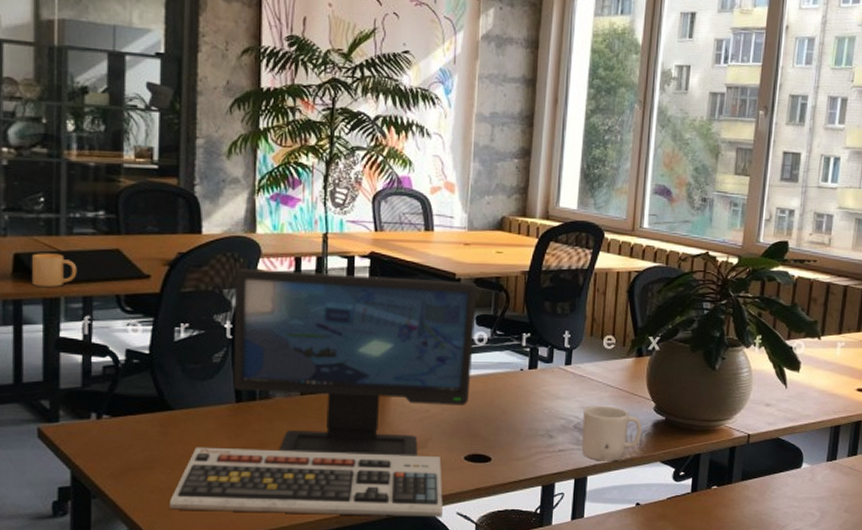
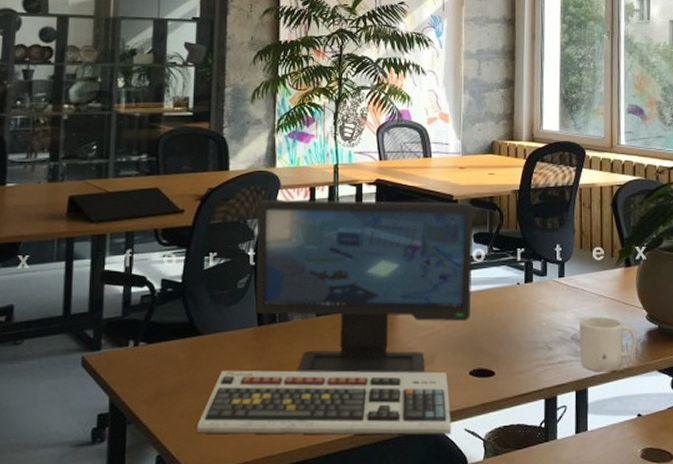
mug: present [31,253,77,287] -> none [82,194,122,224]

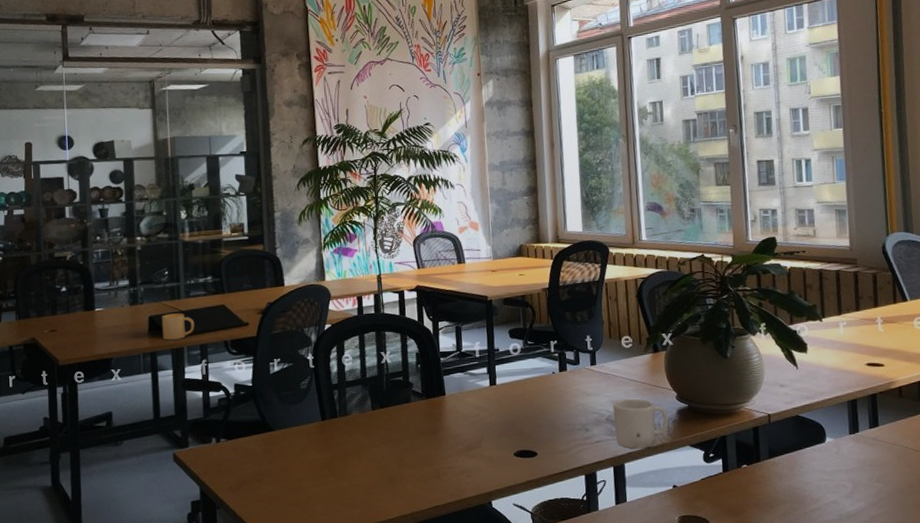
mug: none [82,194,122,224] -> present [161,313,195,340]
computer keyboard: present [197,370,451,435] -> none [277,454,501,515]
computer monitor: present [255,199,473,374] -> none [312,302,511,460]

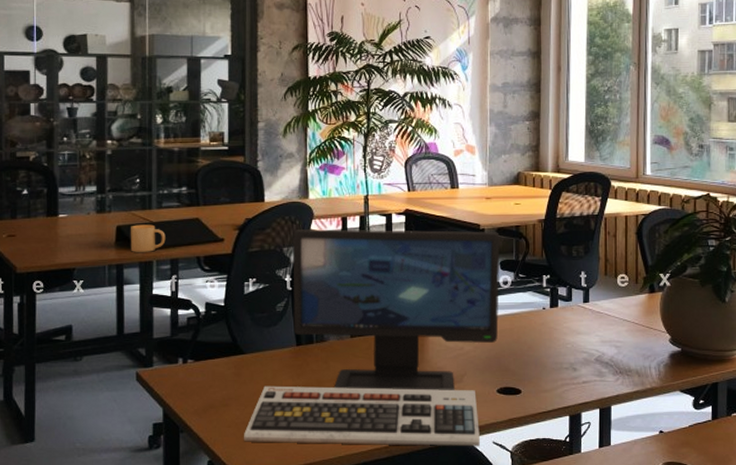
computer keyboard: none [277,454,501,515] -> present [244,385,480,447]
computer monitor: none [312,302,511,460] -> present [293,229,500,391]
mug: present [613,398,669,449] -> none [603,339,660,391]

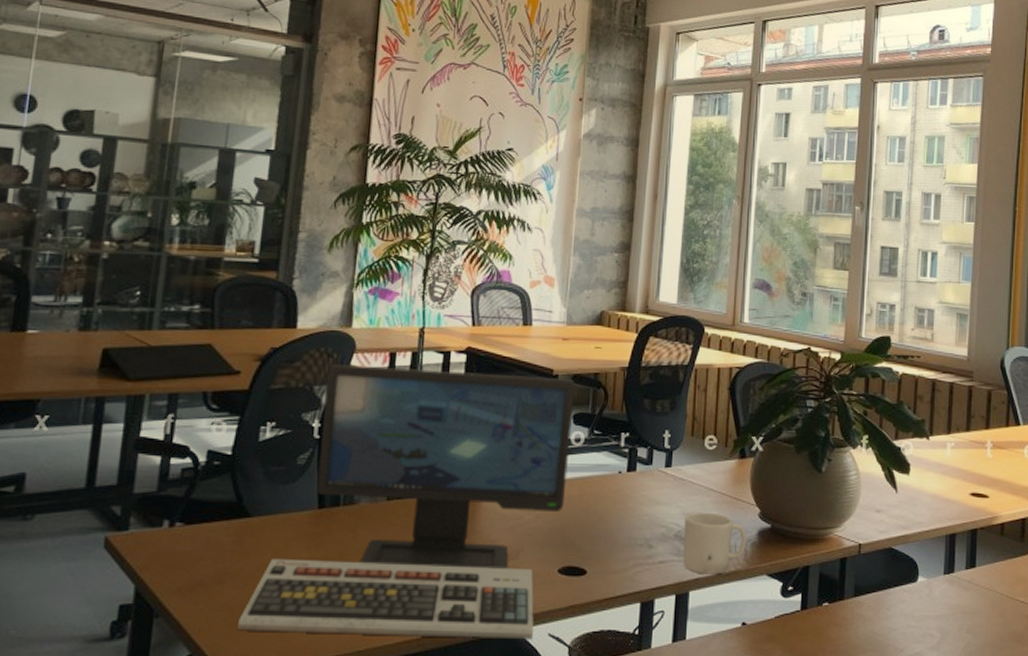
mug: present [130,224,166,252] -> none [117,348,166,383]
mug: none [603,339,660,391] -> present [683,511,747,575]

